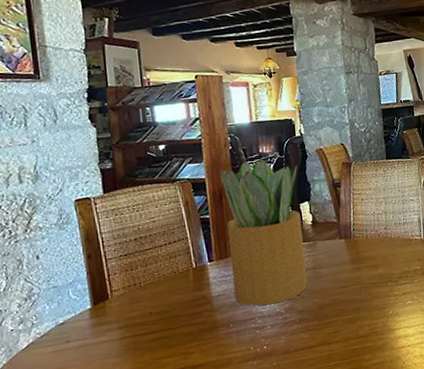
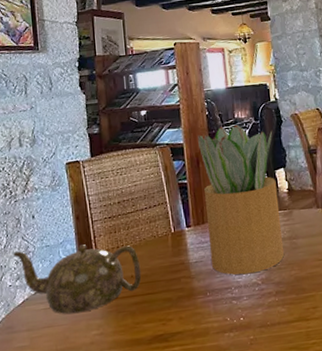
teapot: none [14,282,161,355] -> present [13,244,142,314]

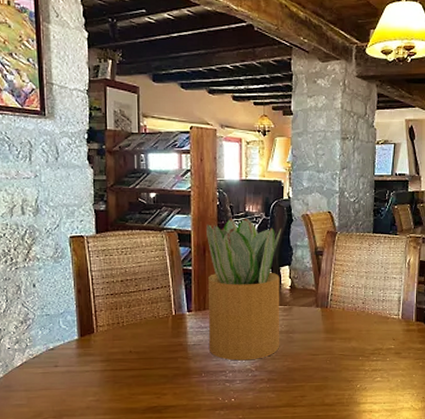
teapot: present [13,244,142,314] -> none [12,317,140,380]

